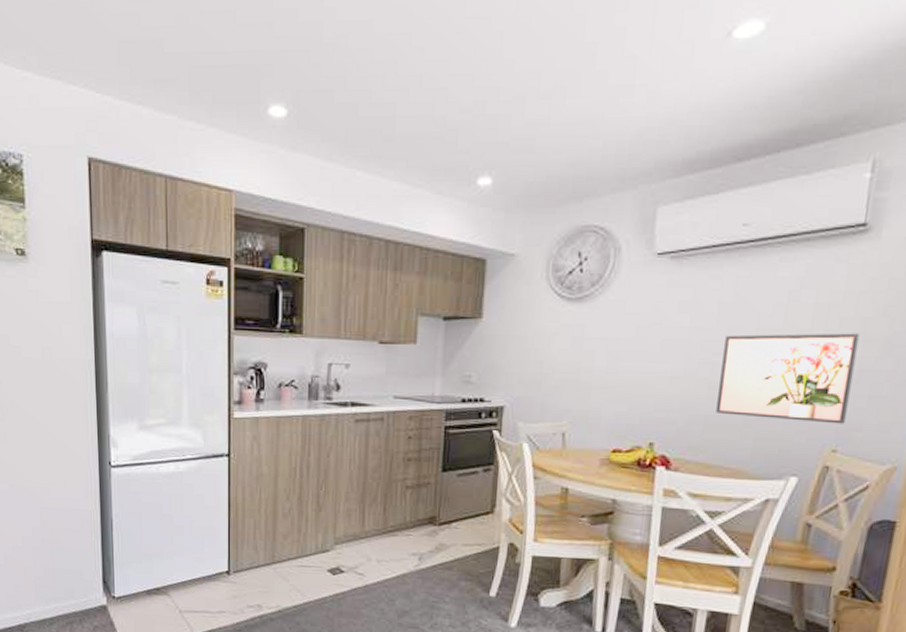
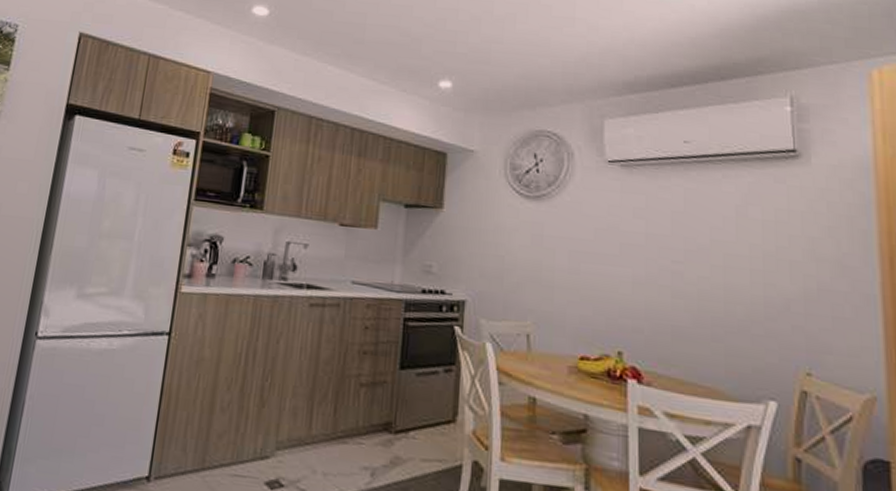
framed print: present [716,333,860,424] -> none [682,244,814,345]

